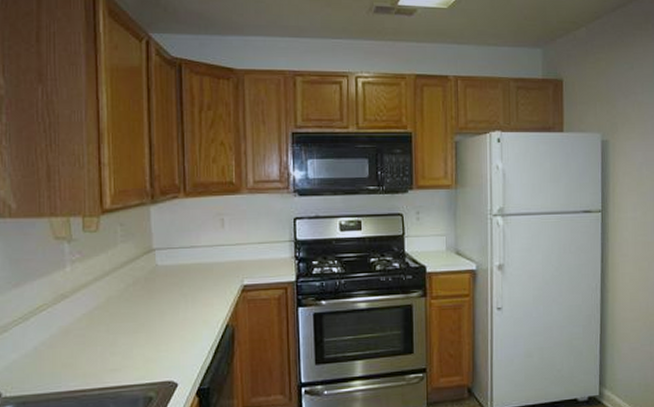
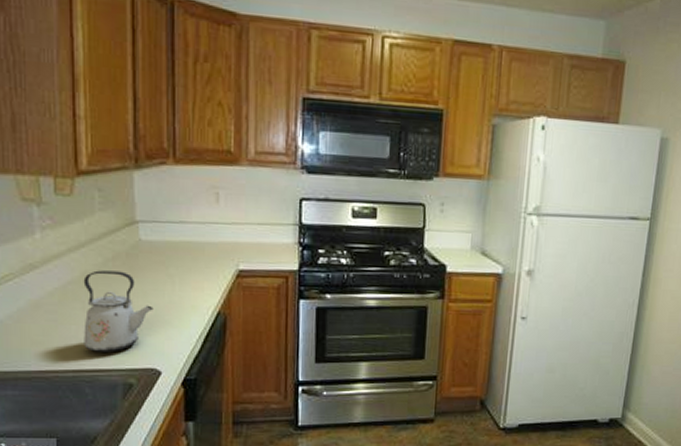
kettle: none [108,294,170,370] -> present [83,270,153,353]

